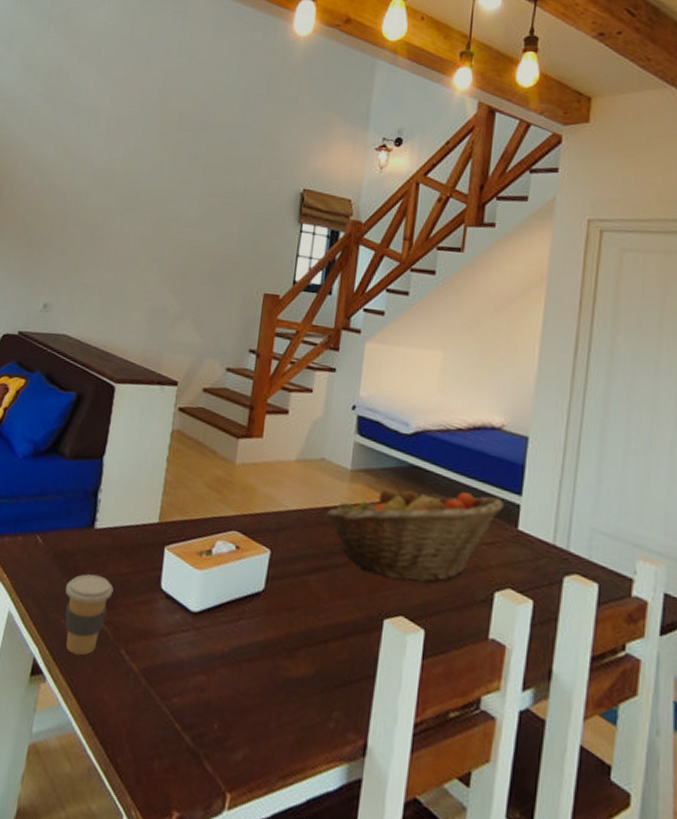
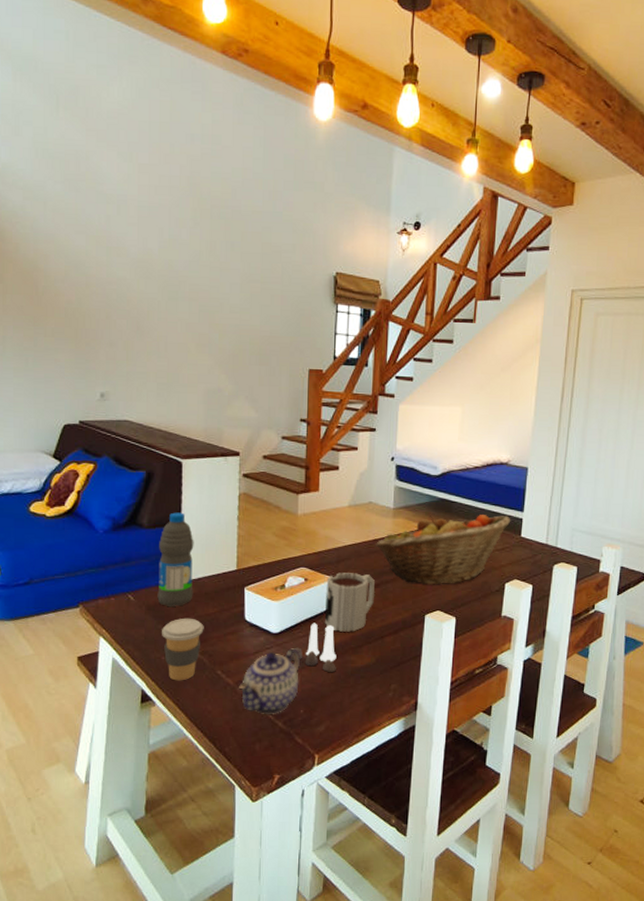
water bottle: none [67,443,116,559] -> present [157,512,194,608]
teapot: none [143,635,221,723] -> present [239,648,301,714]
salt and pepper shaker set: none [208,605,267,679] -> present [290,622,337,672]
mug: none [254,544,321,627] -> present [324,572,375,632]

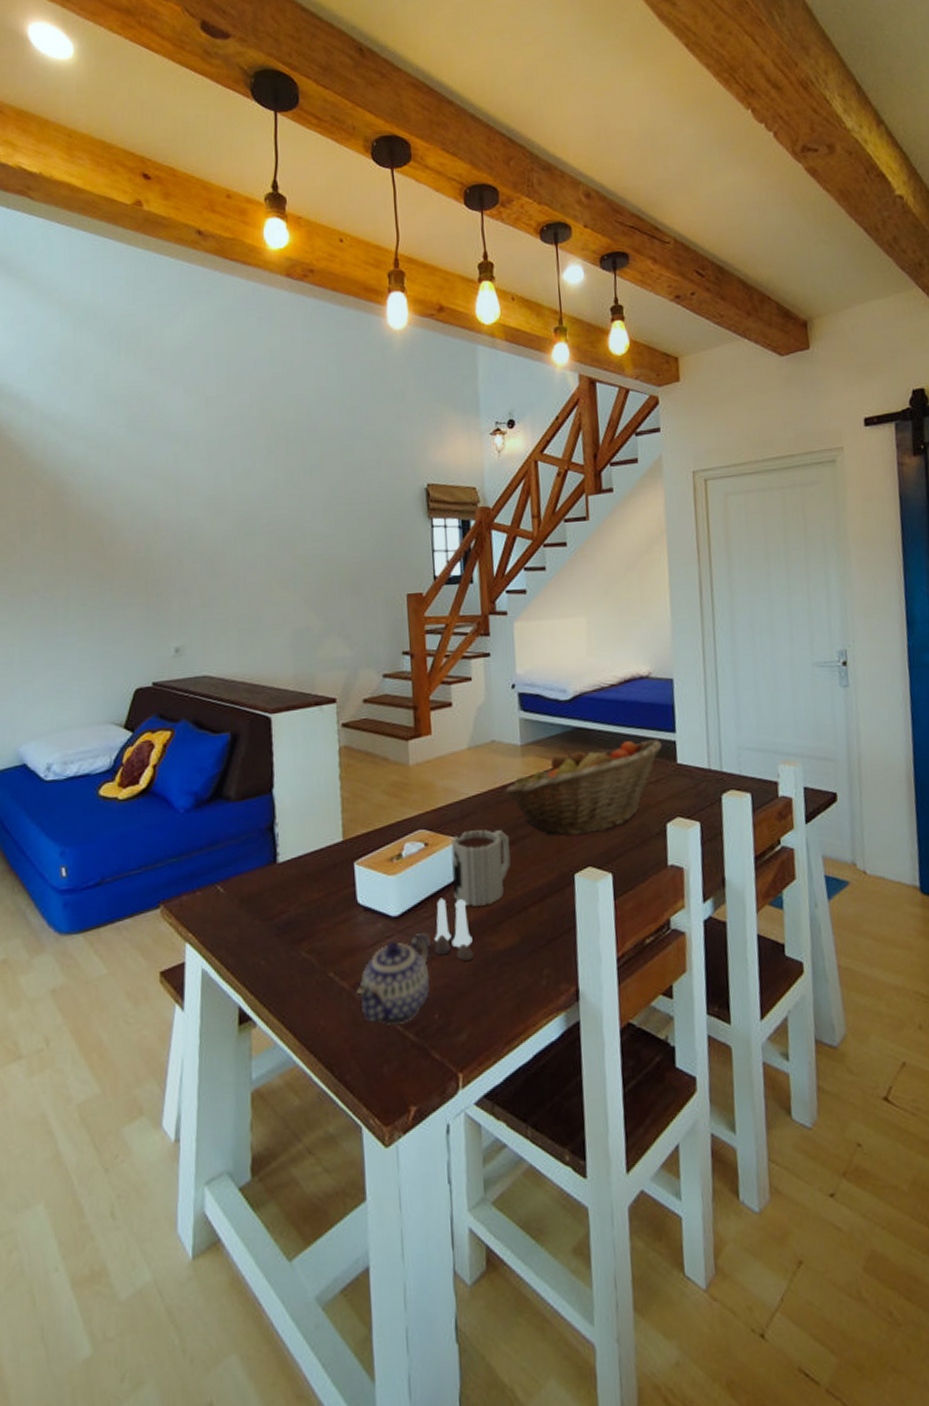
water bottle: present [157,512,194,608] -> none [250,777,294,897]
coffee cup: present [162,618,204,681] -> none [259,907,310,991]

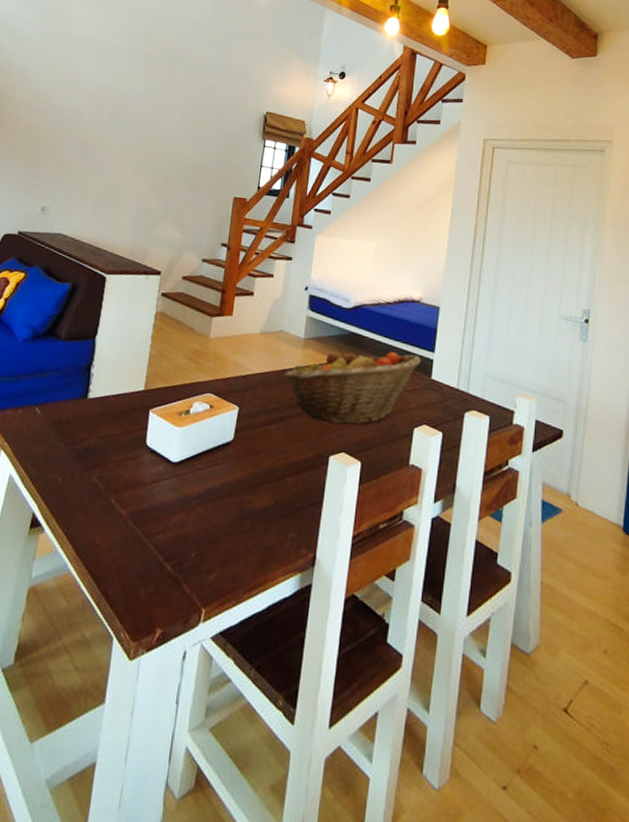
teapot: present [357,934,430,1025] -> none [131,481,197,556]
salt and pepper shaker set: present [416,898,474,961] -> none [186,454,236,512]
mug: present [451,830,511,907] -> none [225,402,280,469]

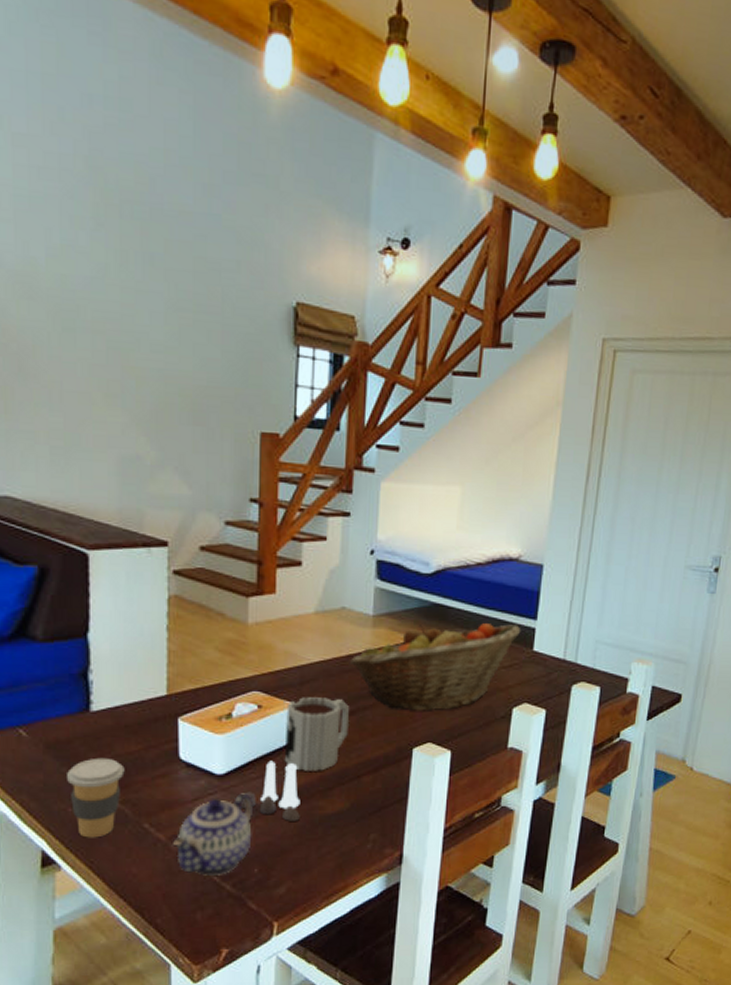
coffee cup: none [61,437,105,507] -> present [67,757,125,838]
teapot: none [131,481,197,556] -> present [173,793,254,876]
salt and pepper shaker set: none [186,454,236,512] -> present [240,760,300,821]
mug: none [225,402,280,469] -> present [284,697,349,771]

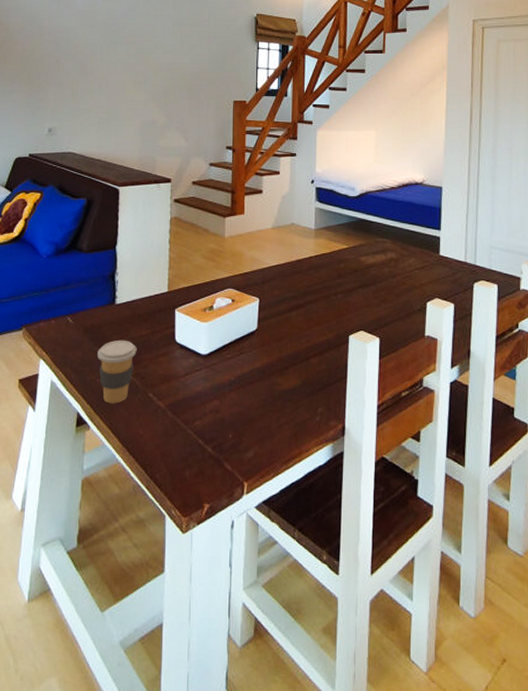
teapot: present [173,793,254,876] -> none [170,370,229,439]
salt and pepper shaker set: present [240,760,300,821] -> none [218,344,264,395]
mug: present [284,697,349,771] -> none [251,293,299,353]
fruit basket: present [349,623,522,711] -> none [298,234,429,305]

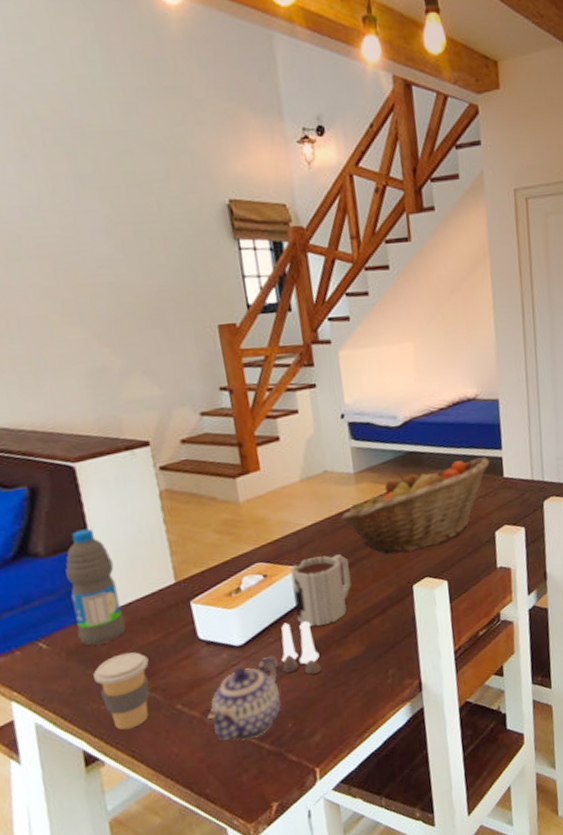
water bottle: none [94,237,129,330] -> present [65,528,126,646]
teapot: none [170,370,229,439] -> present [207,657,282,742]
salt and pepper shaker set: none [218,344,264,395] -> present [263,621,322,675]
mug: none [251,293,299,353] -> present [290,554,352,627]
fruit basket: none [298,234,429,305] -> present [340,457,490,554]

